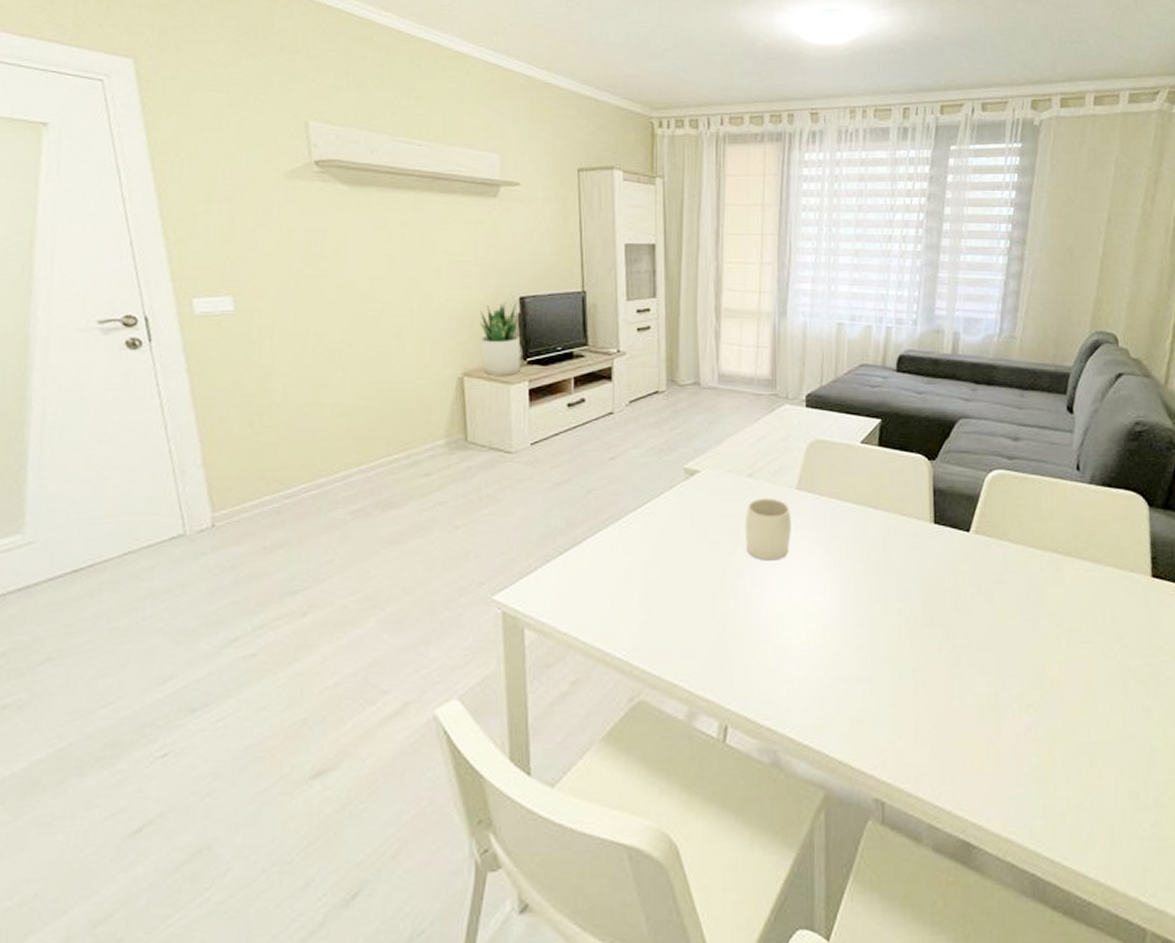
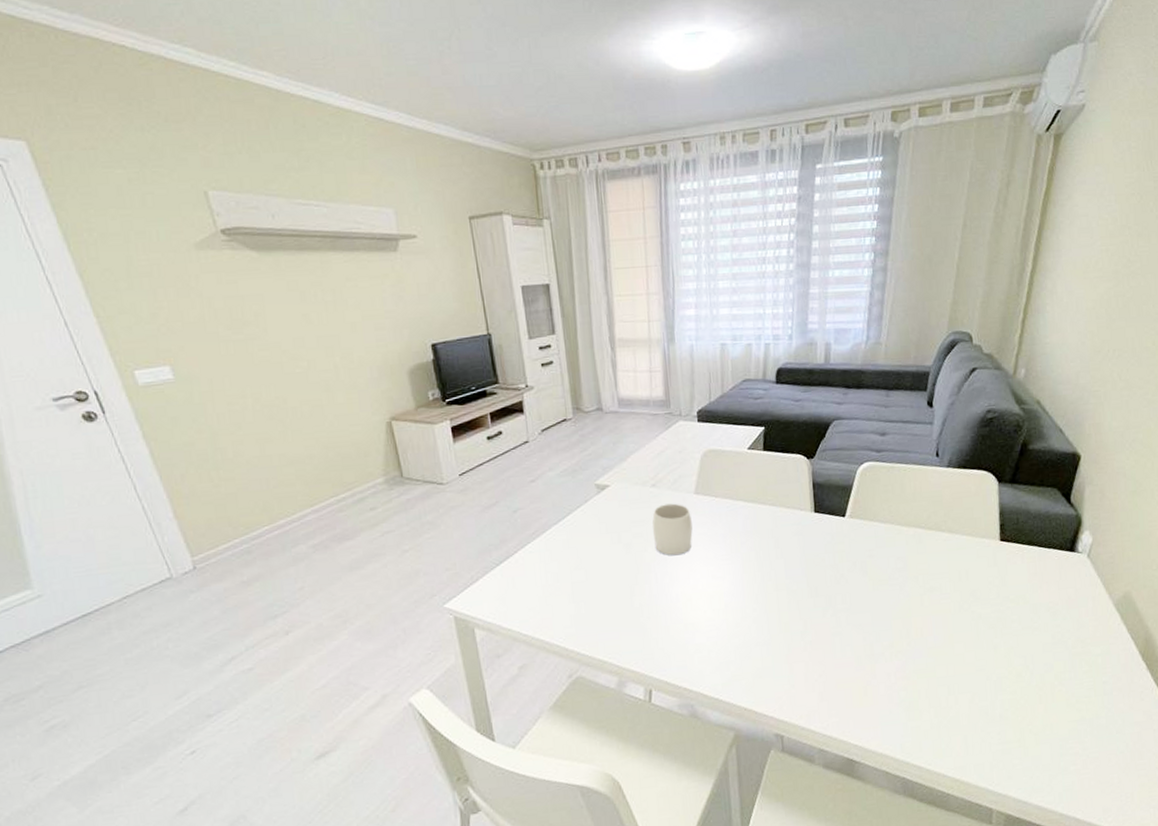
planter: present [479,302,521,377] -> none [397,349,441,419]

